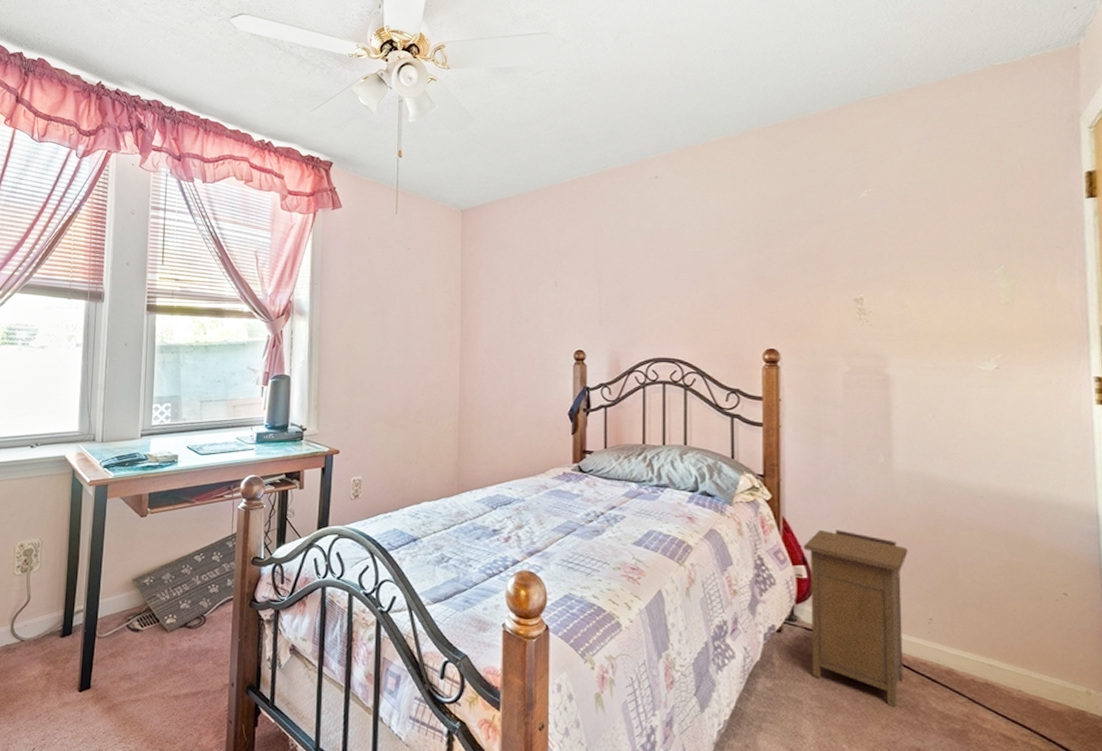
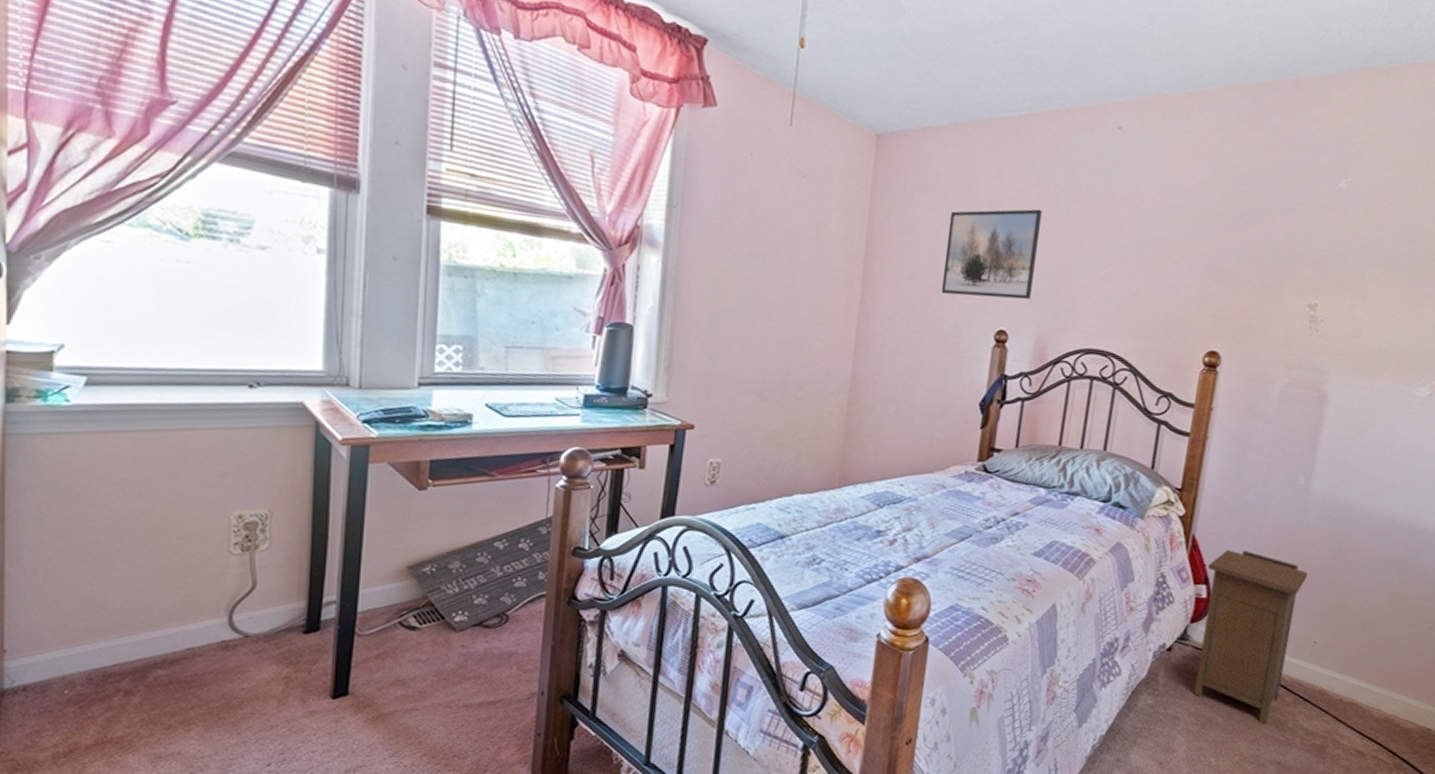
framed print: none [525,249,600,326] -> present [941,209,1042,300]

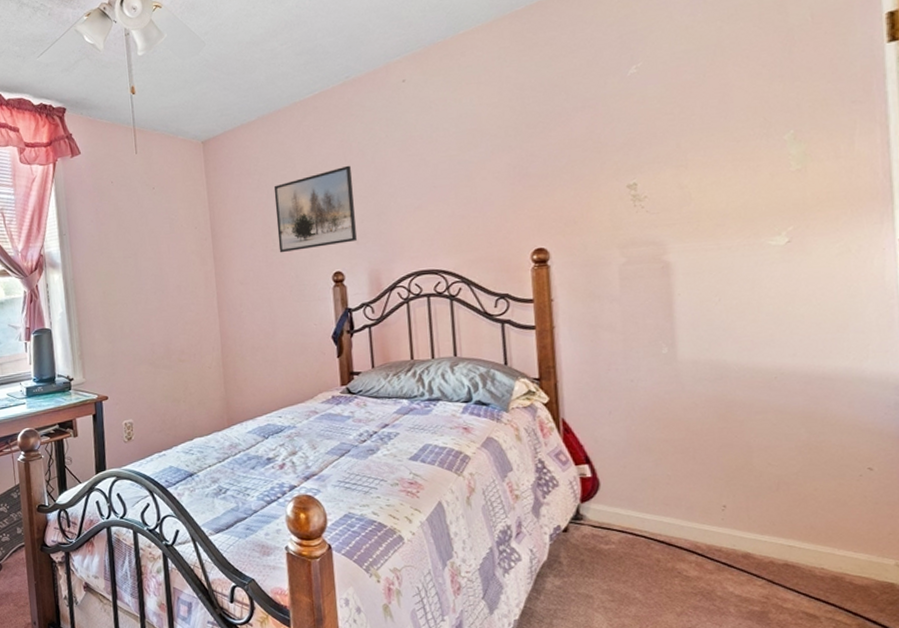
nightstand: present [1194,550,1308,724] -> none [585,425,698,594]

